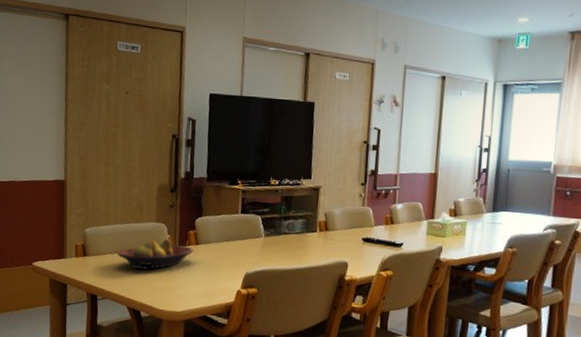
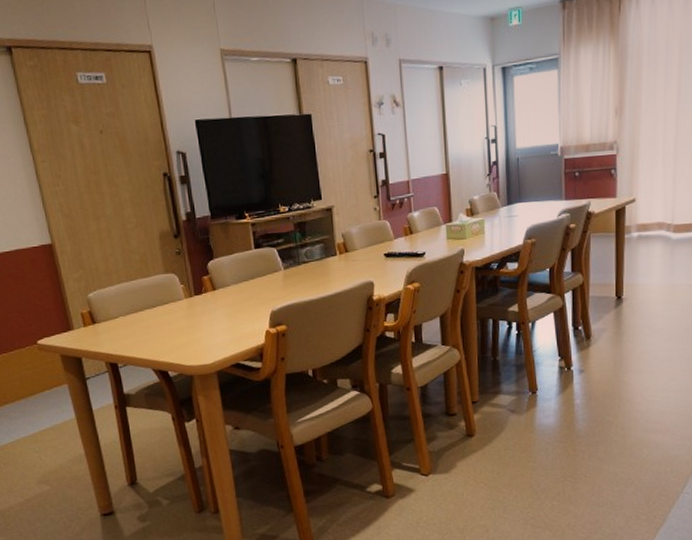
fruit bowl: present [117,238,194,271] -> none [129,289,213,328]

